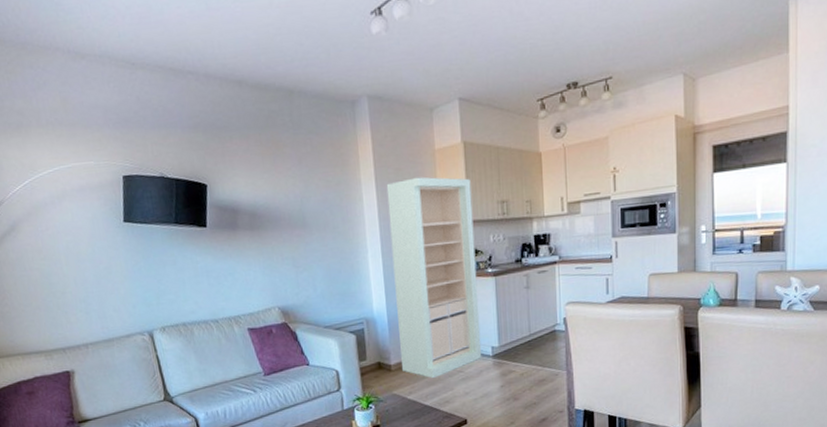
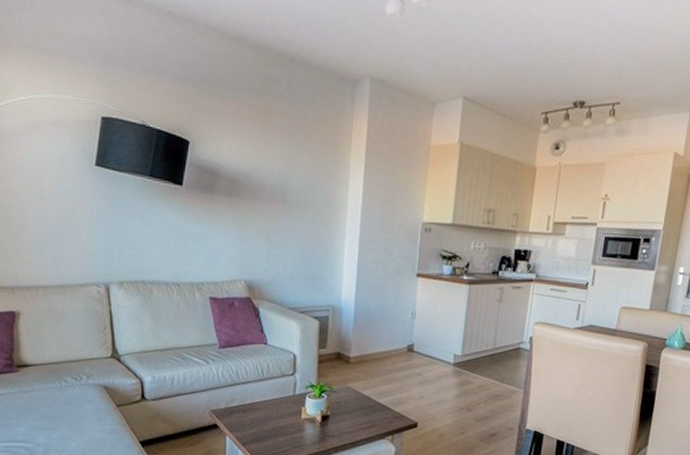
storage cabinet: present [386,177,482,379] -> none [360,170,461,378]

